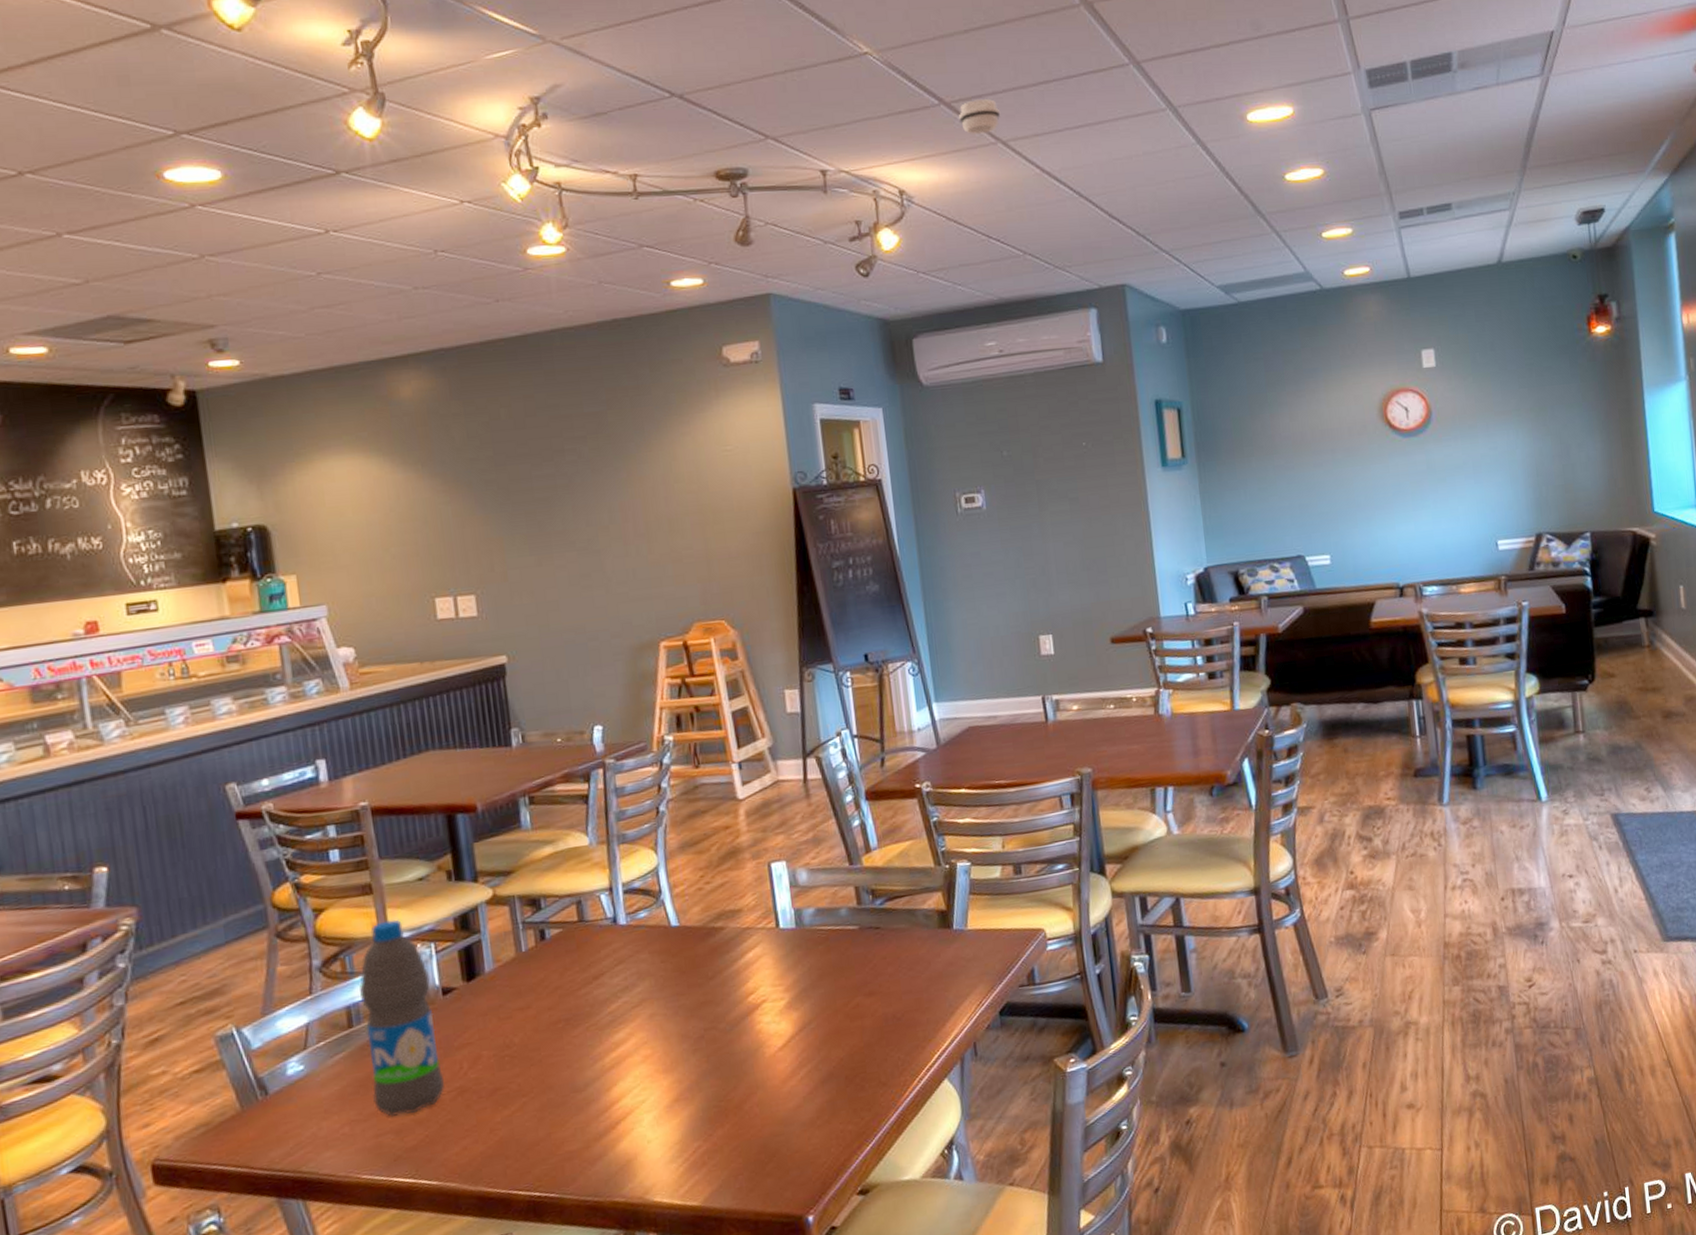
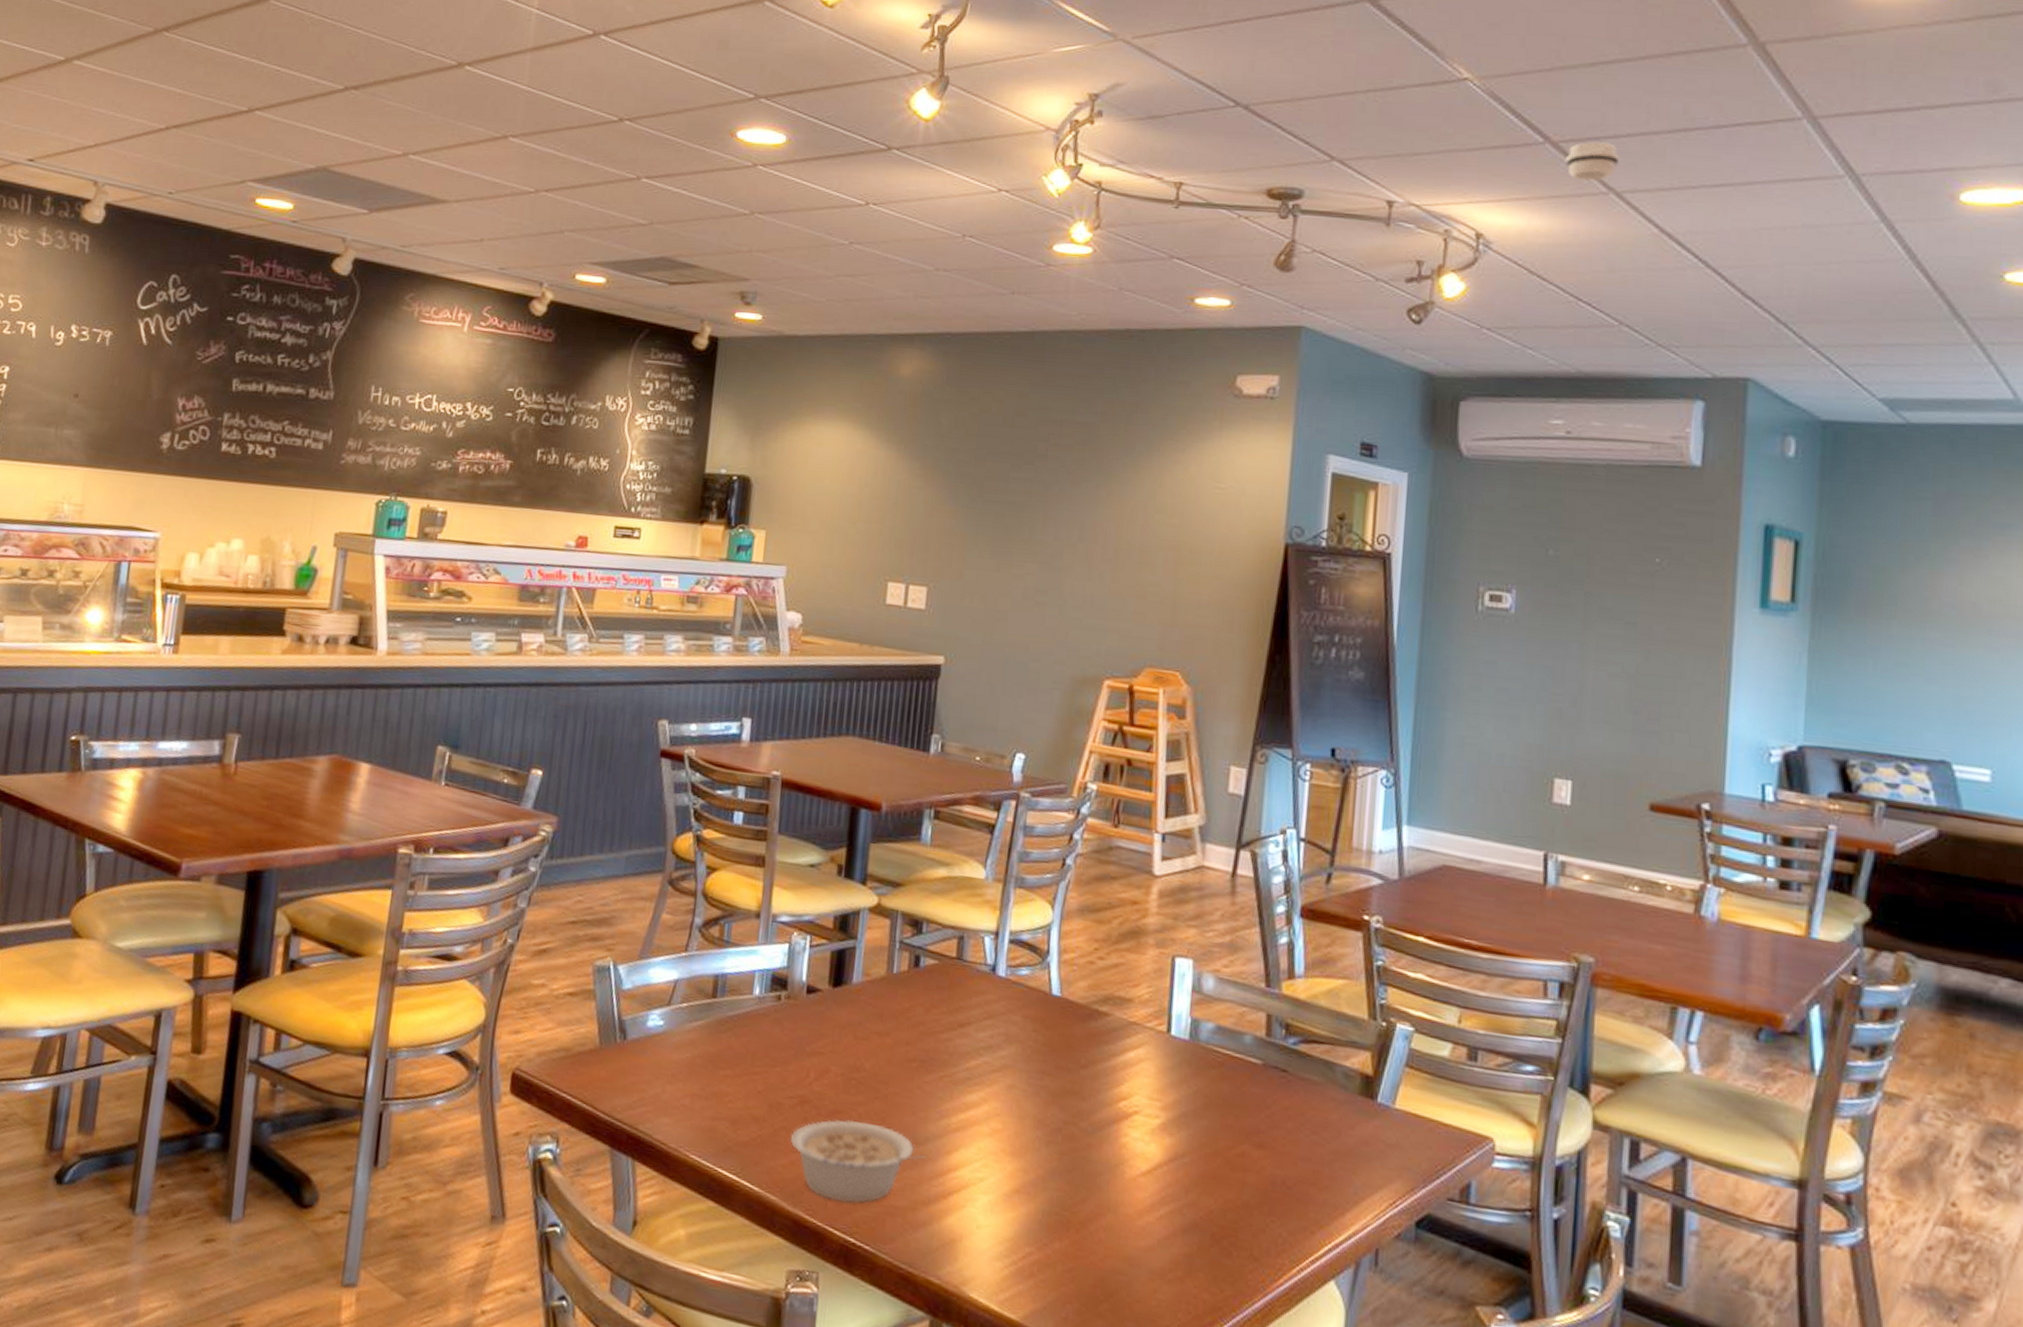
water bottle: present [359,919,445,1116] -> none [718,898,800,1107]
legume: none [458,1087,590,1168] -> present [791,1119,928,1203]

